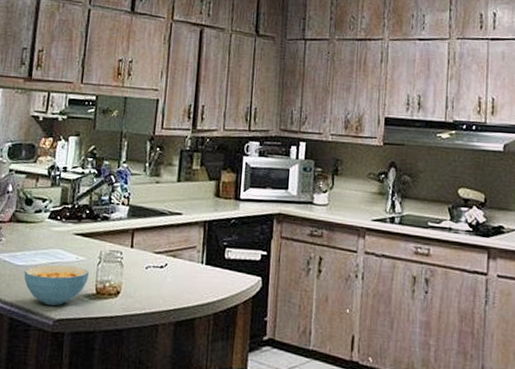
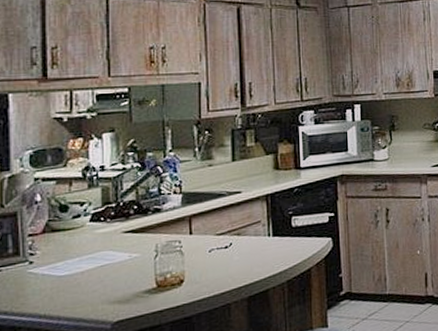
cereal bowl: present [24,265,90,306] -> none [69,264,147,310]

